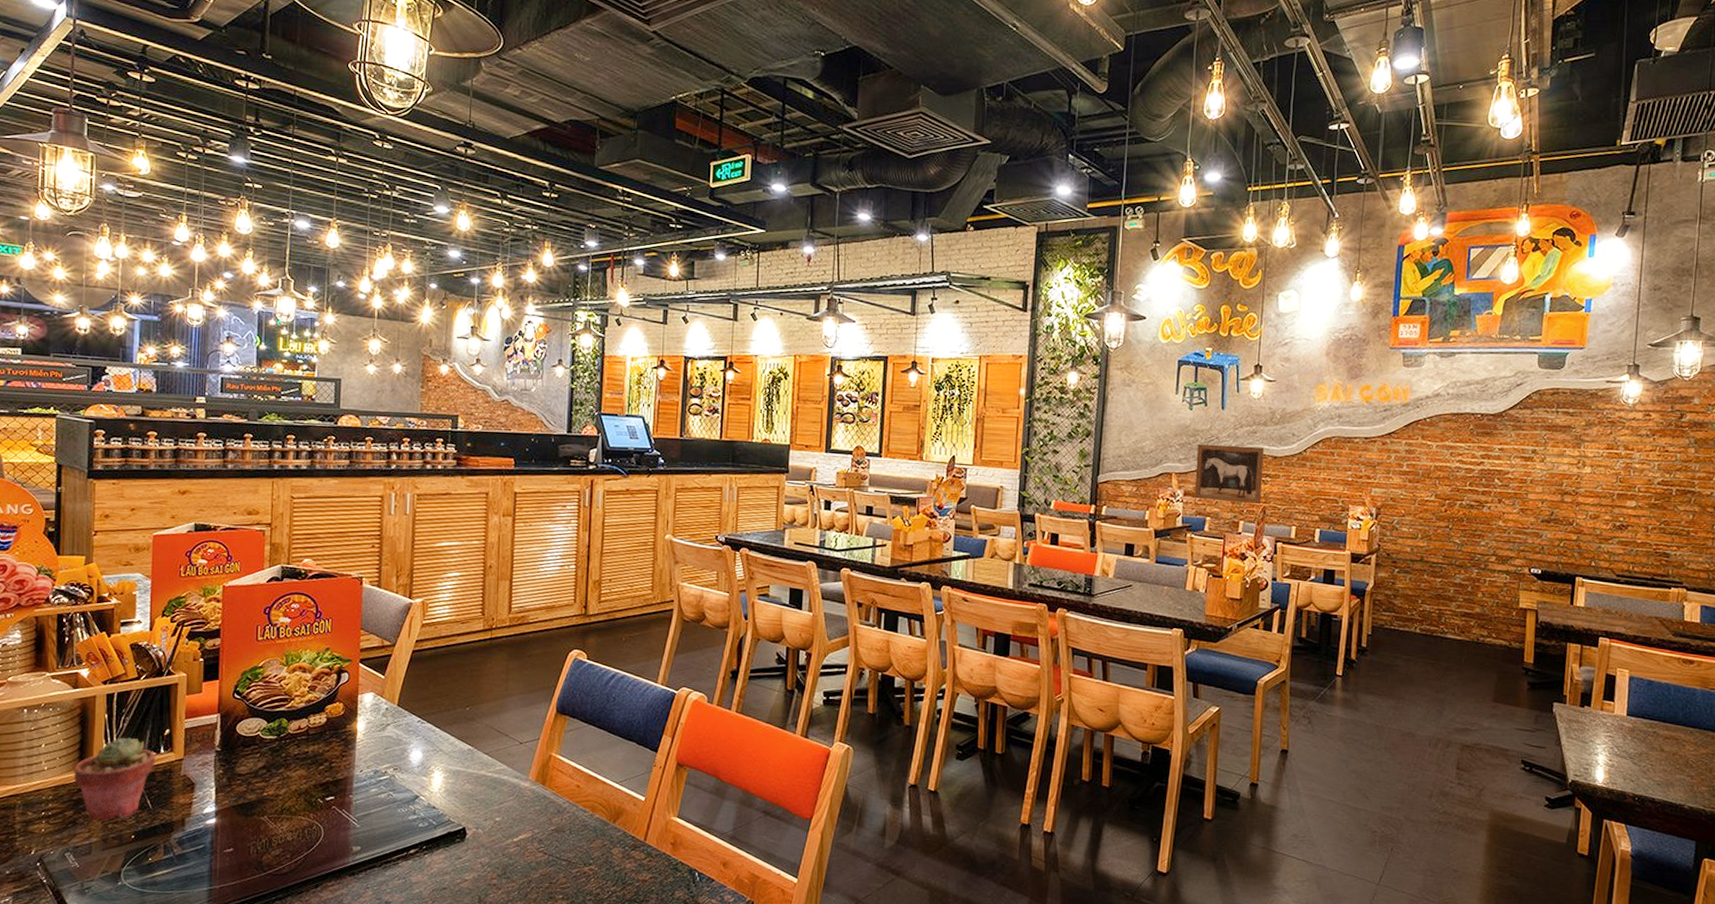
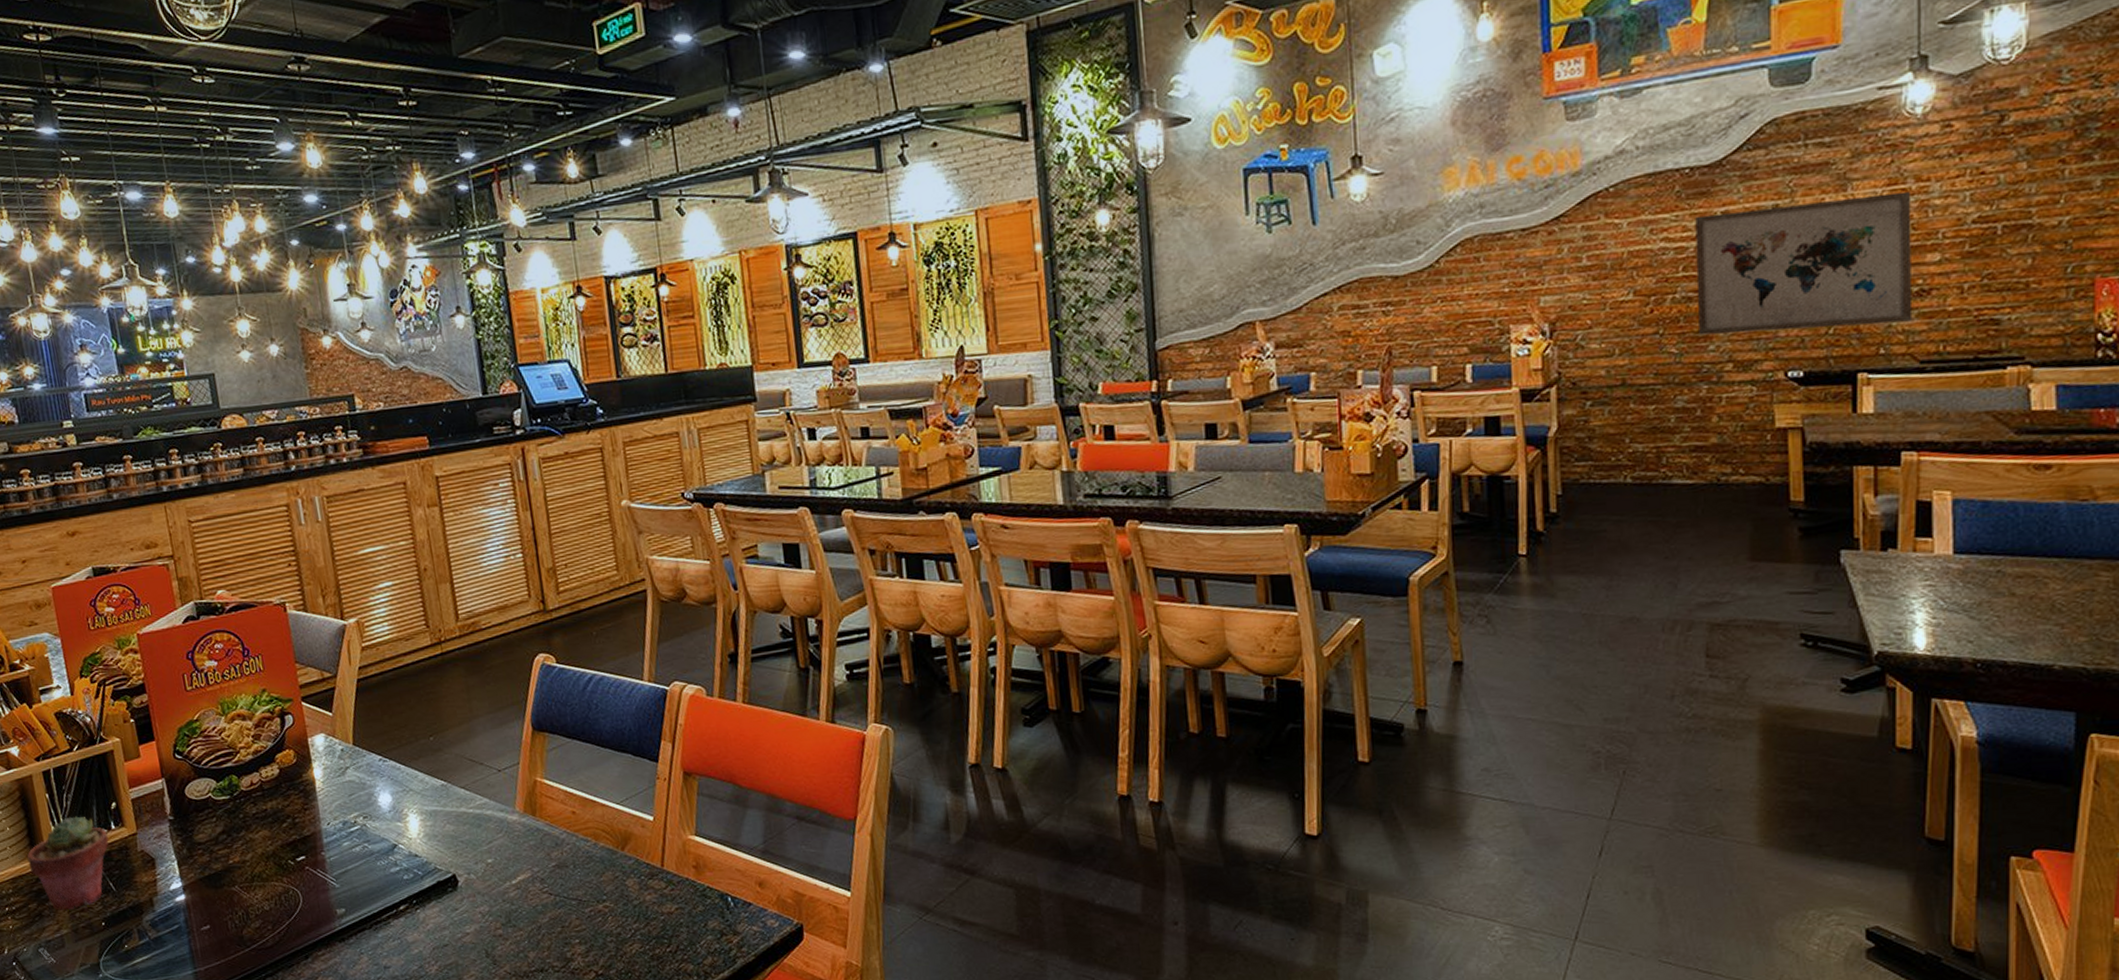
wall art: present [1194,444,1265,505] -> none [1285,266,1384,351]
wall art: none [1475,448,1621,546] -> present [1695,191,1913,335]

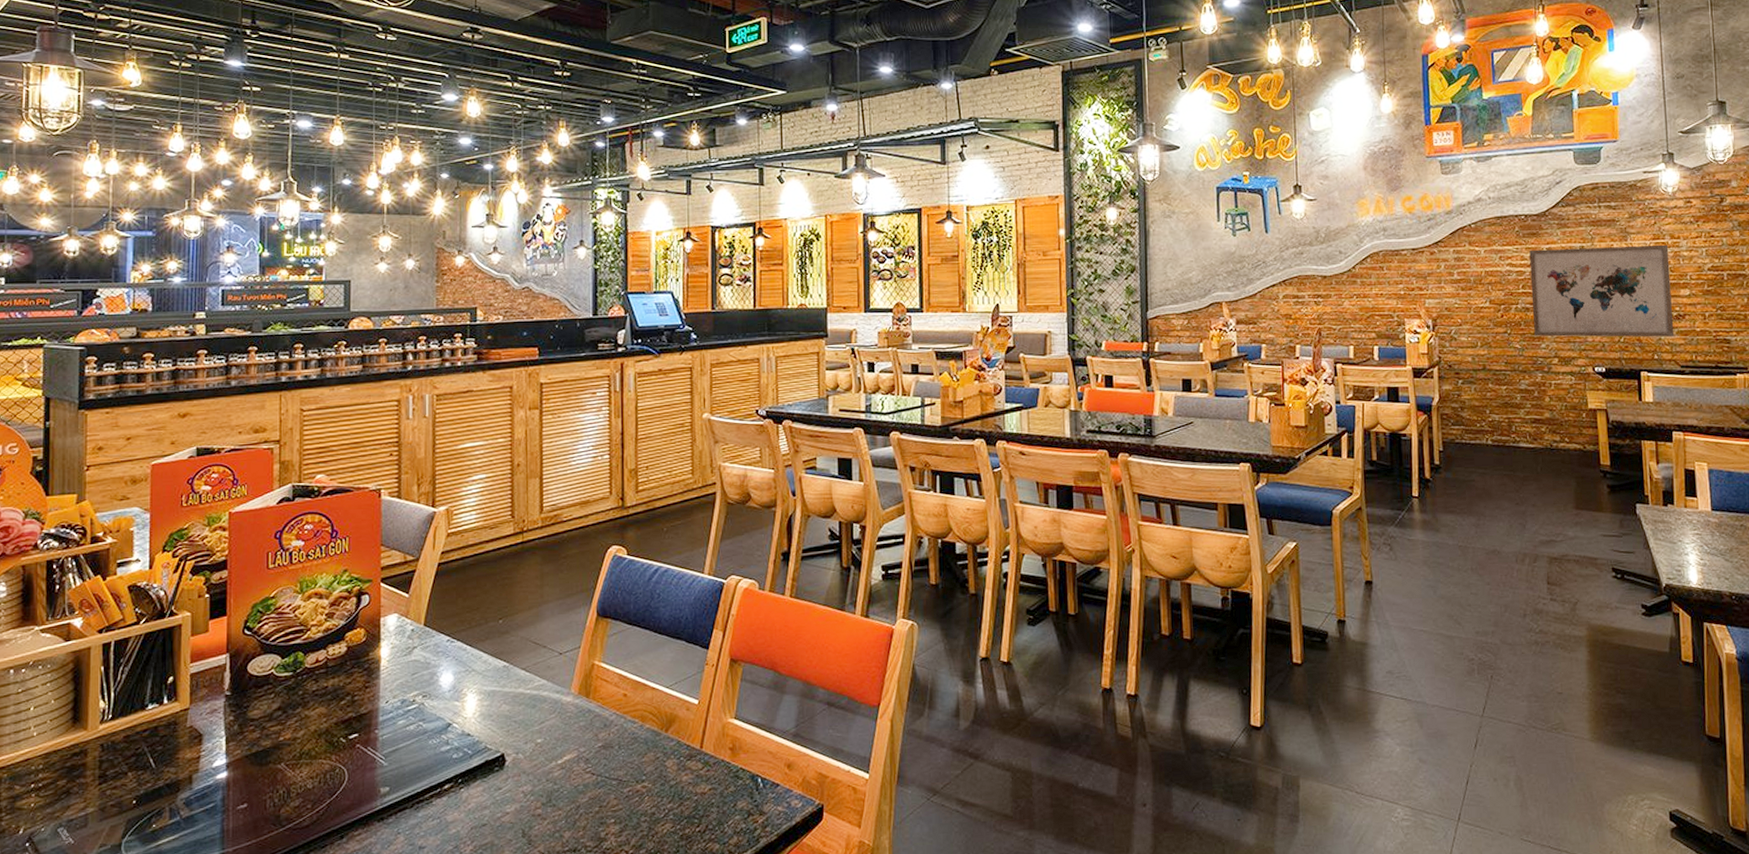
potted succulent: present [26,816,109,910] -> none [67,690,158,787]

